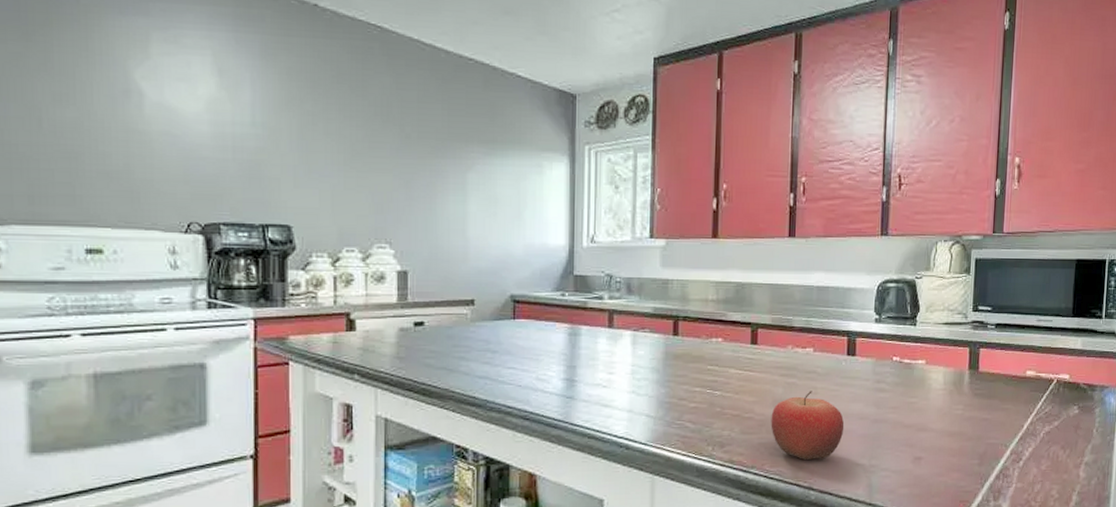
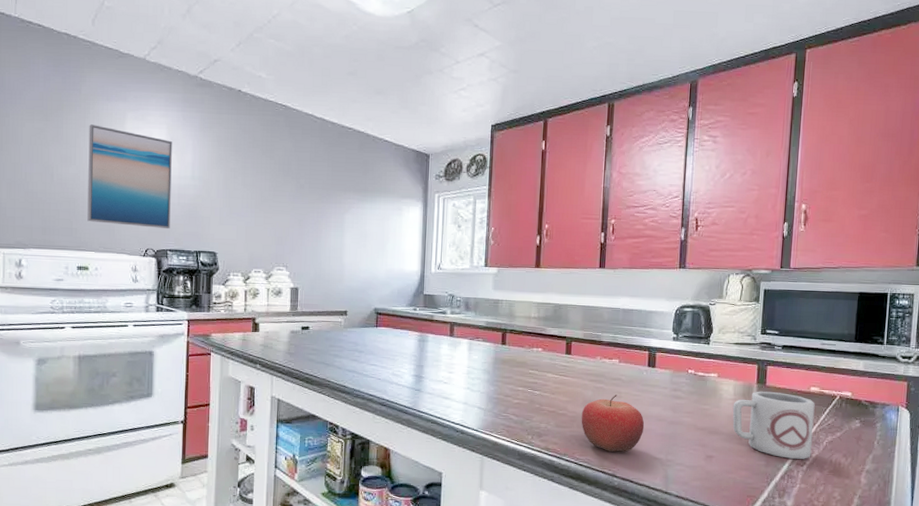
wall art: none [94,48,223,195] -> present [87,124,172,229]
cup: none [942,378,1031,455] -> present [732,391,815,459]

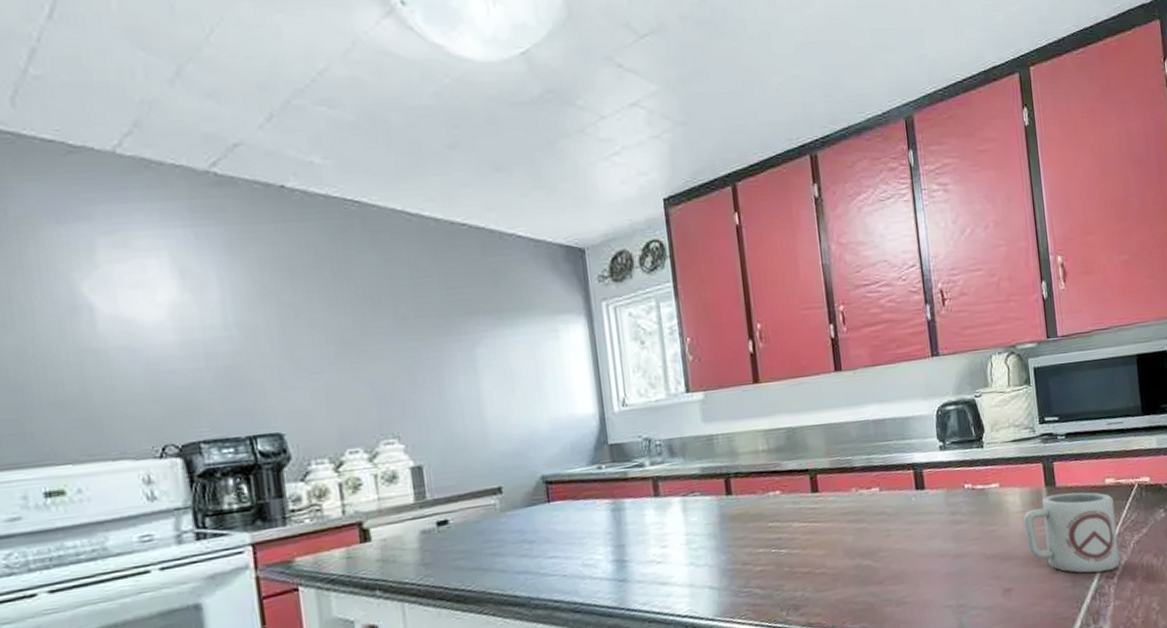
wall art: present [87,124,172,229] -> none [30,263,200,418]
fruit: present [581,395,645,452] -> none [844,534,925,611]

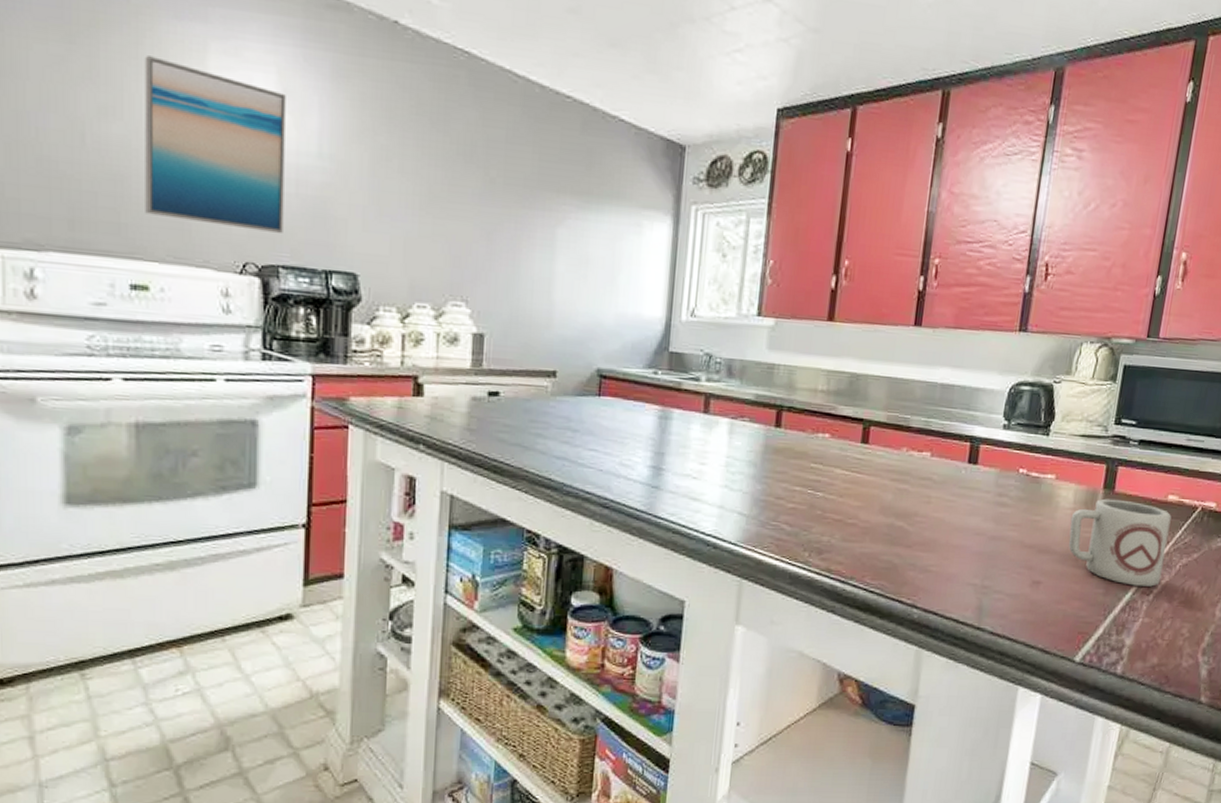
wall art: none [30,263,200,418] -> present [145,56,286,234]

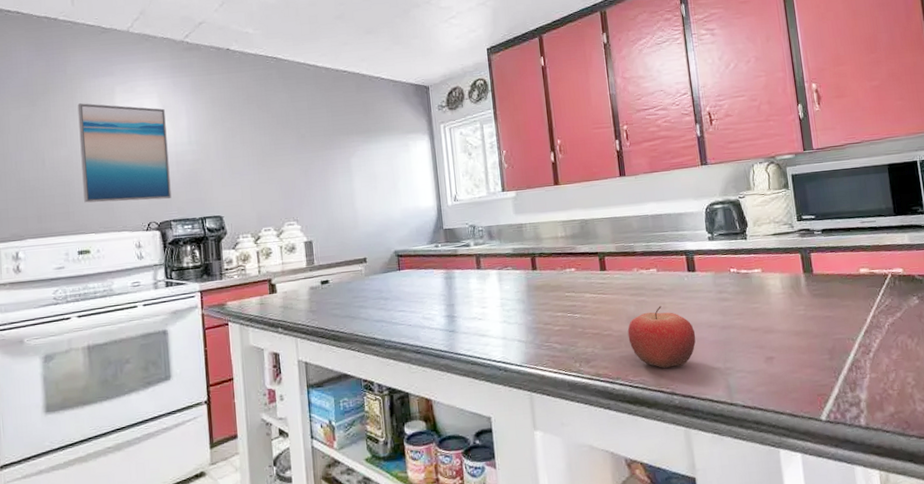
fruit: none [875,499,958,575] -> present [627,306,696,368]
cup: present [1068,498,1172,587] -> none [783,279,875,348]

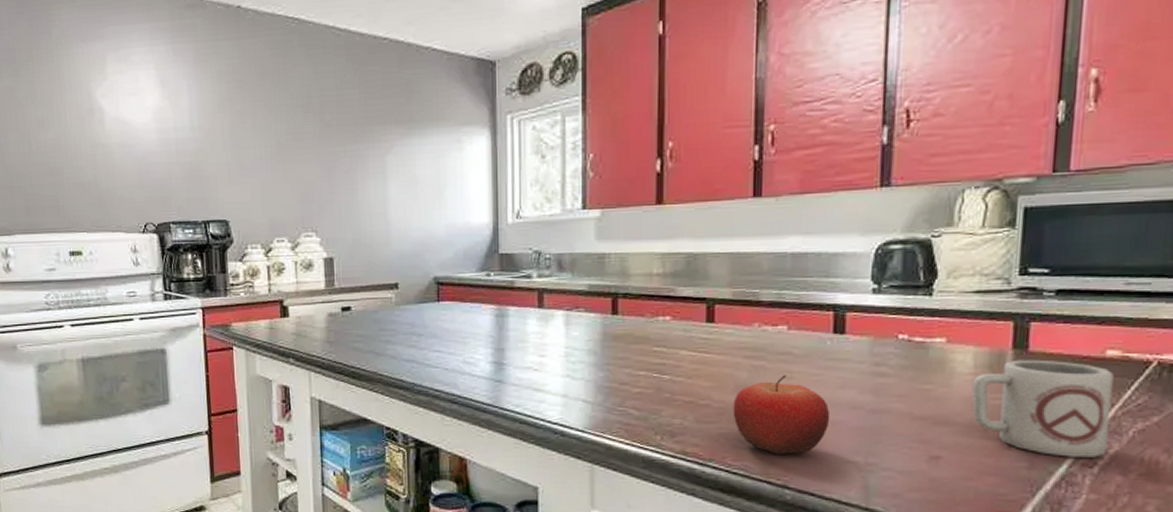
wall art: present [77,103,172,203] -> none [64,74,171,197]
cup: none [783,279,875,348] -> present [972,359,1114,458]

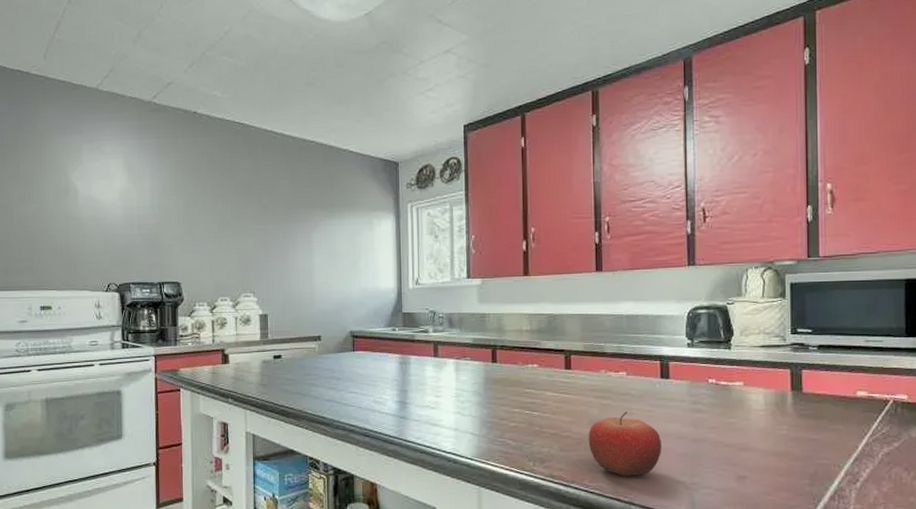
cup: present [972,359,1114,458] -> none [764,399,865,475]

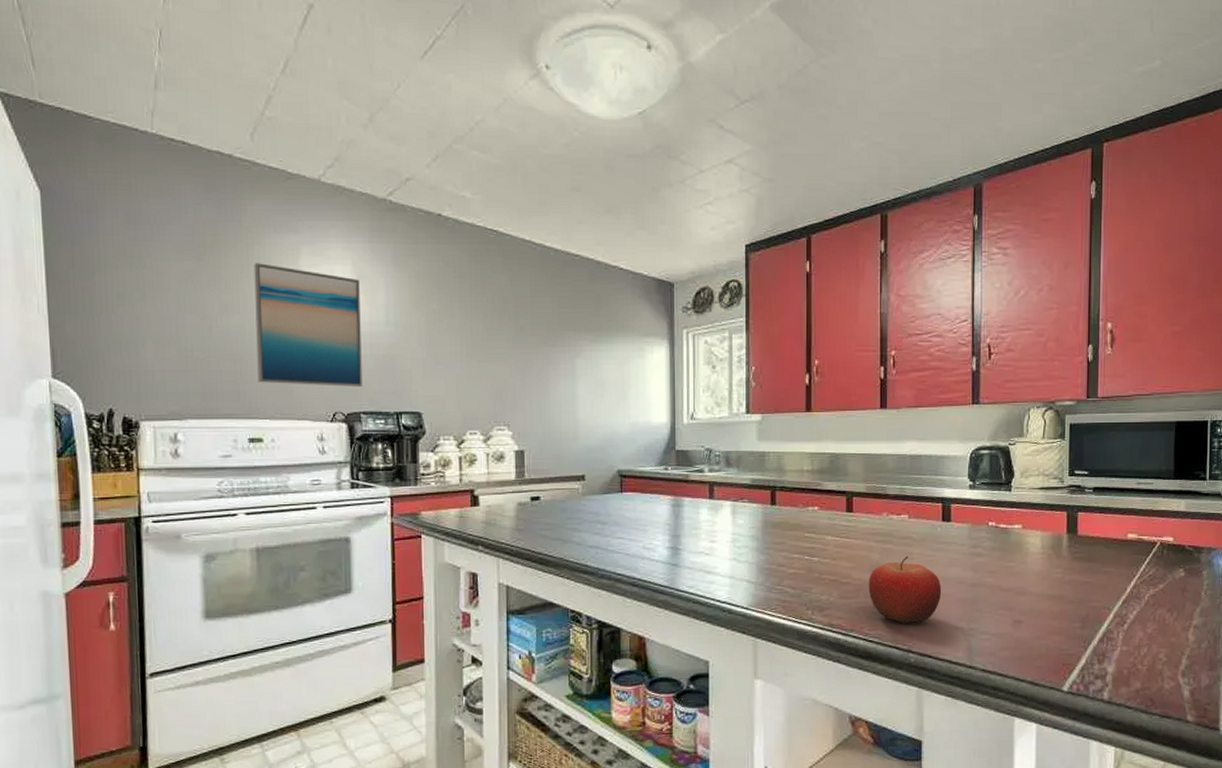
wall art: none [45,160,132,262] -> present [254,263,363,388]

